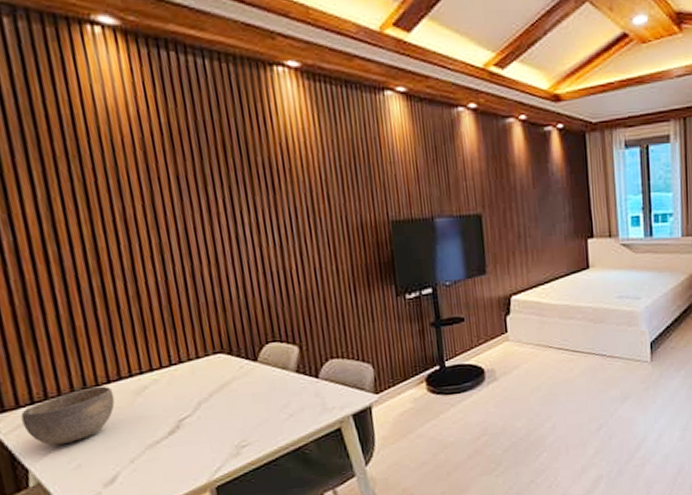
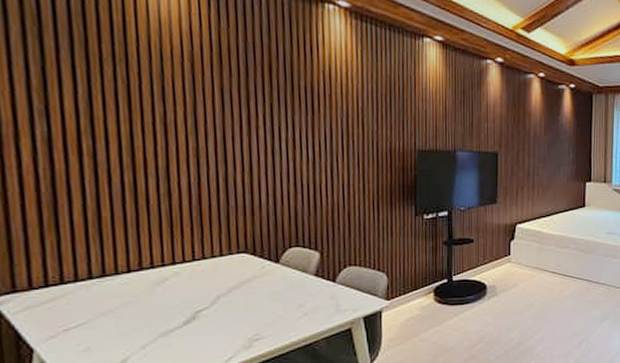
bowl: present [21,386,115,446] -> none [32,275,133,328]

